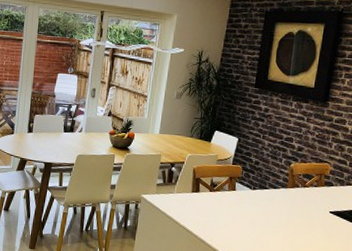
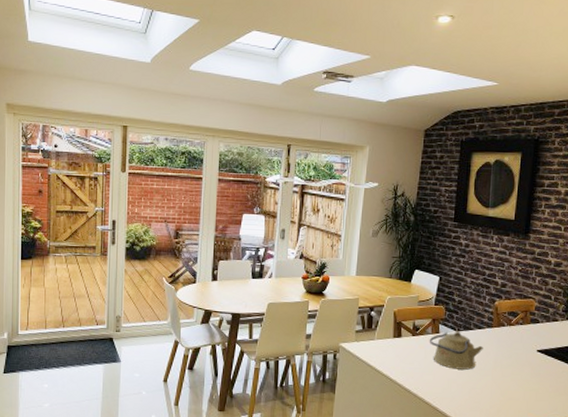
kettle: none [225,189,277,226] -> present [429,331,483,370]

